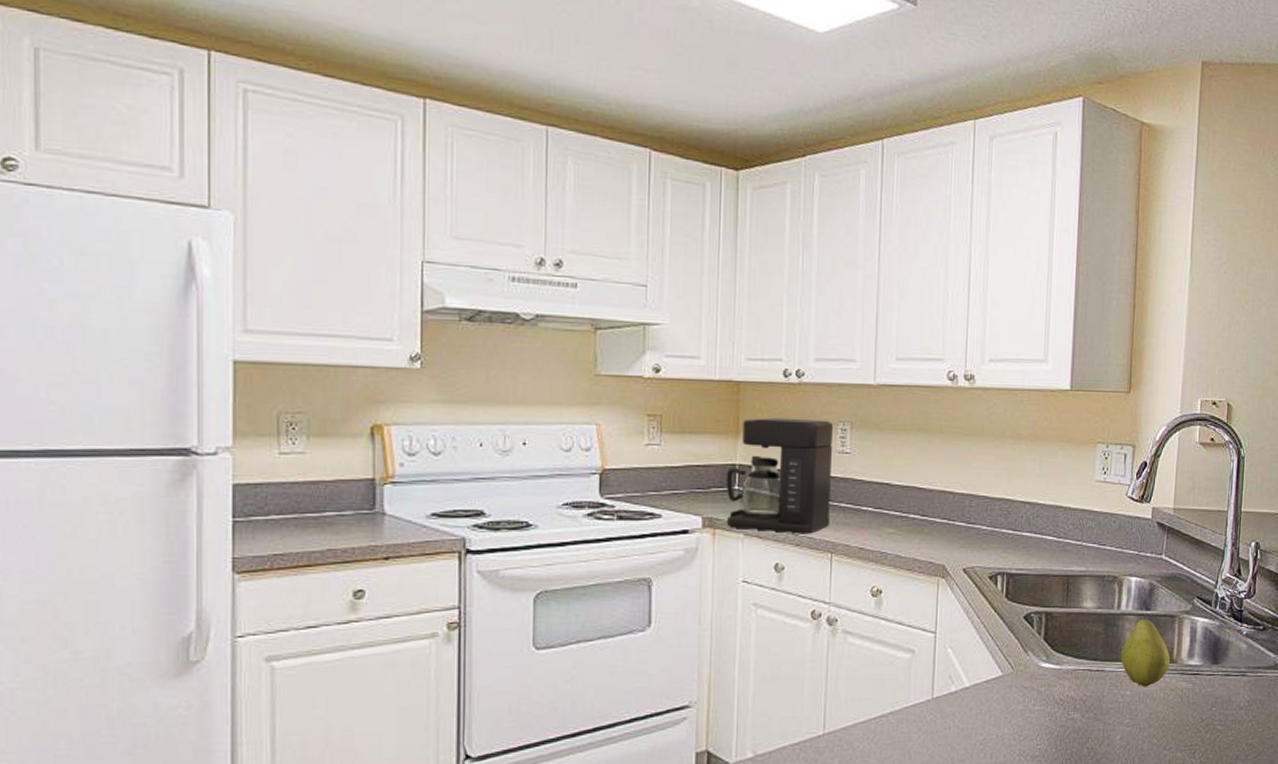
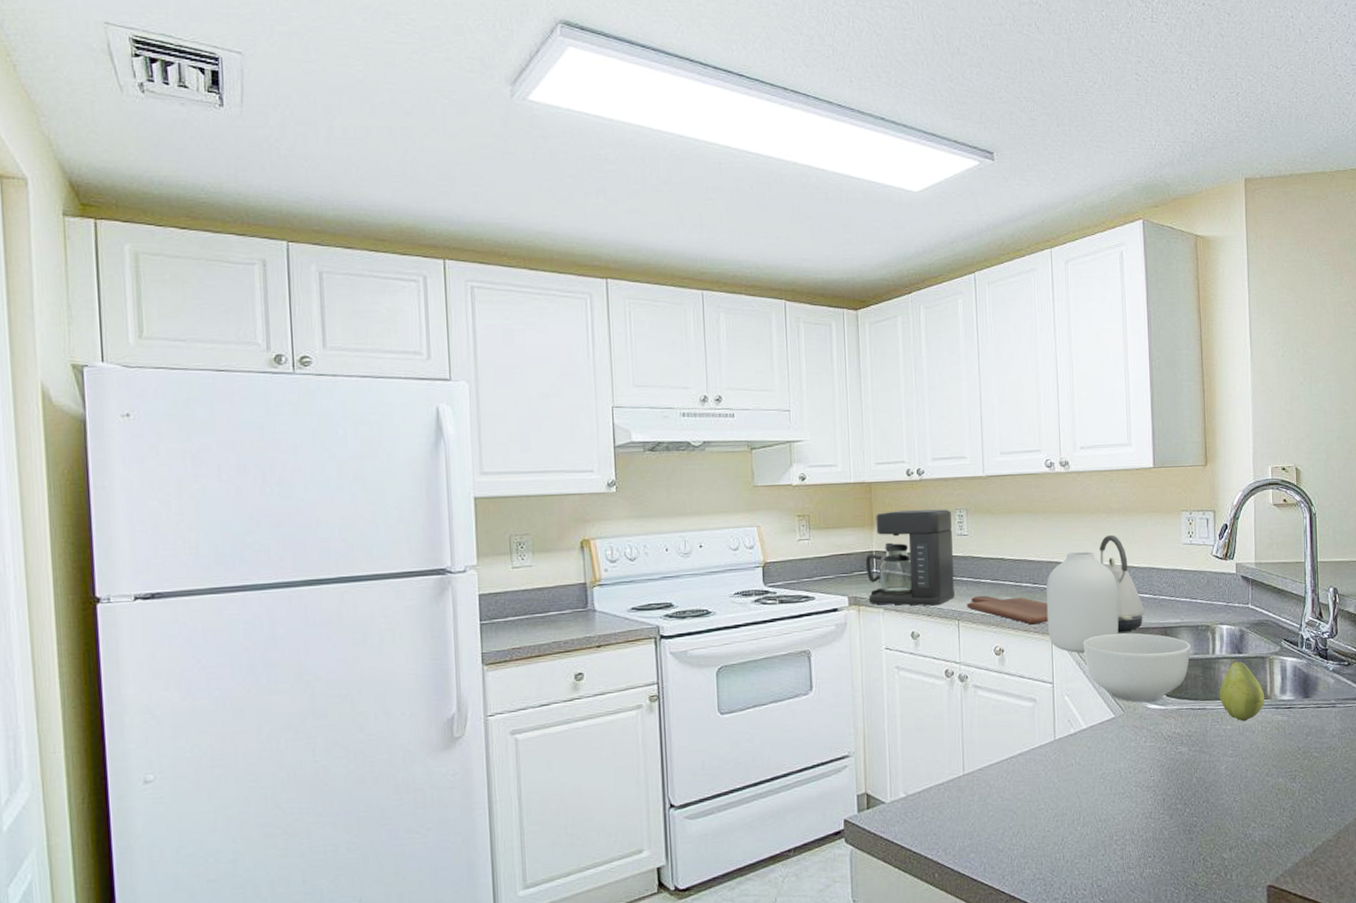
cutting board: none [843,525,937,563] -> present [967,595,1048,625]
vase: none [934,481,1018,600] -> present [1046,551,1119,654]
bowl: none [973,580,1094,661] -> present [1082,633,1191,703]
kettle: none [1000,464,1047,577] -> present [1099,534,1145,631]

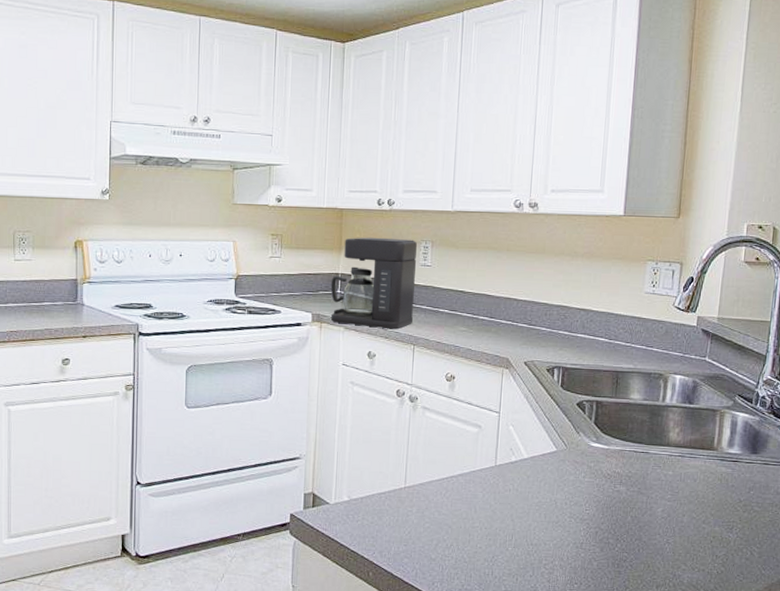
cutting board: present [967,595,1048,625] -> none [424,324,502,356]
vase: present [1046,551,1119,654] -> none [499,290,574,388]
bowl: present [1082,633,1191,703] -> none [532,372,641,441]
kettle: present [1099,534,1145,631] -> none [558,277,599,371]
fruit: present [1218,656,1265,722] -> none [664,406,711,469]

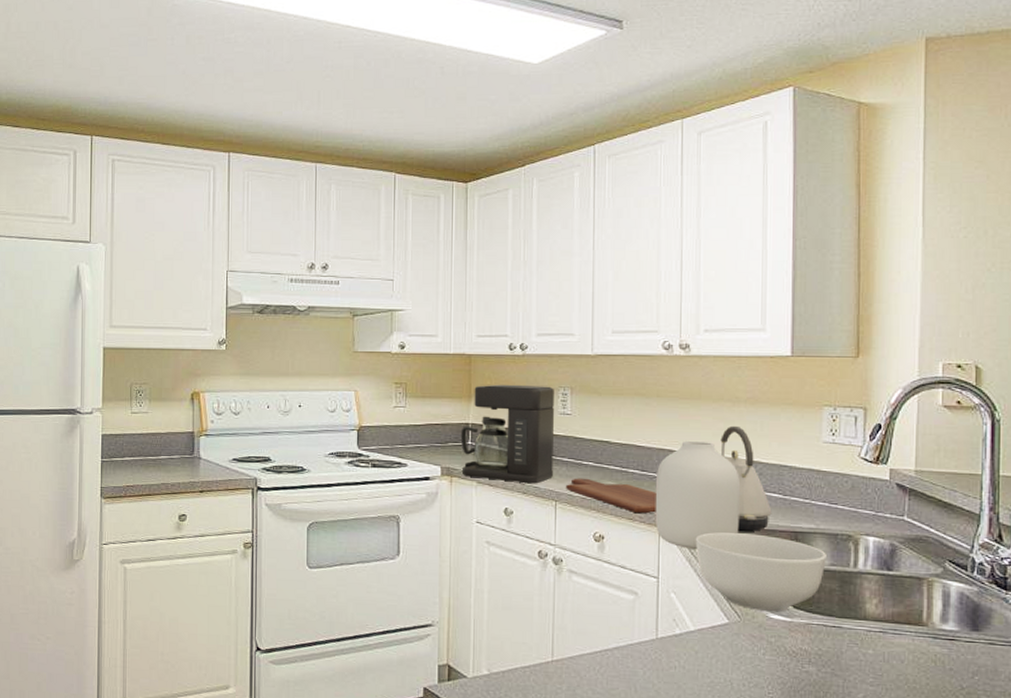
cutting board: none [424,324,502,356] -> present [566,478,657,514]
vase: none [499,290,574,388] -> present [655,440,740,550]
bowl: none [532,372,641,441] -> present [695,532,826,612]
kettle: none [558,277,599,371] -> present [720,425,772,531]

